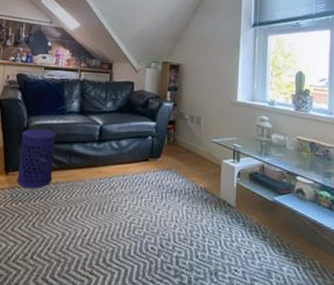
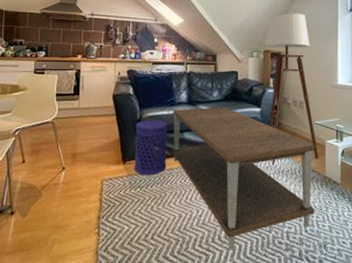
coffee table: none [59,118,210,275] -> present [172,106,315,250]
floor lamp: none [164,24,214,184] -> present [265,13,319,165]

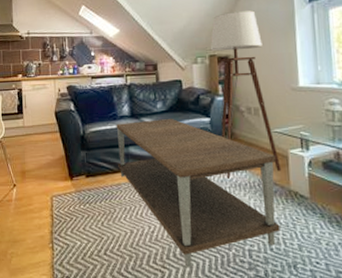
waste bin: present [134,120,168,176] -> none [79,135,114,191]

